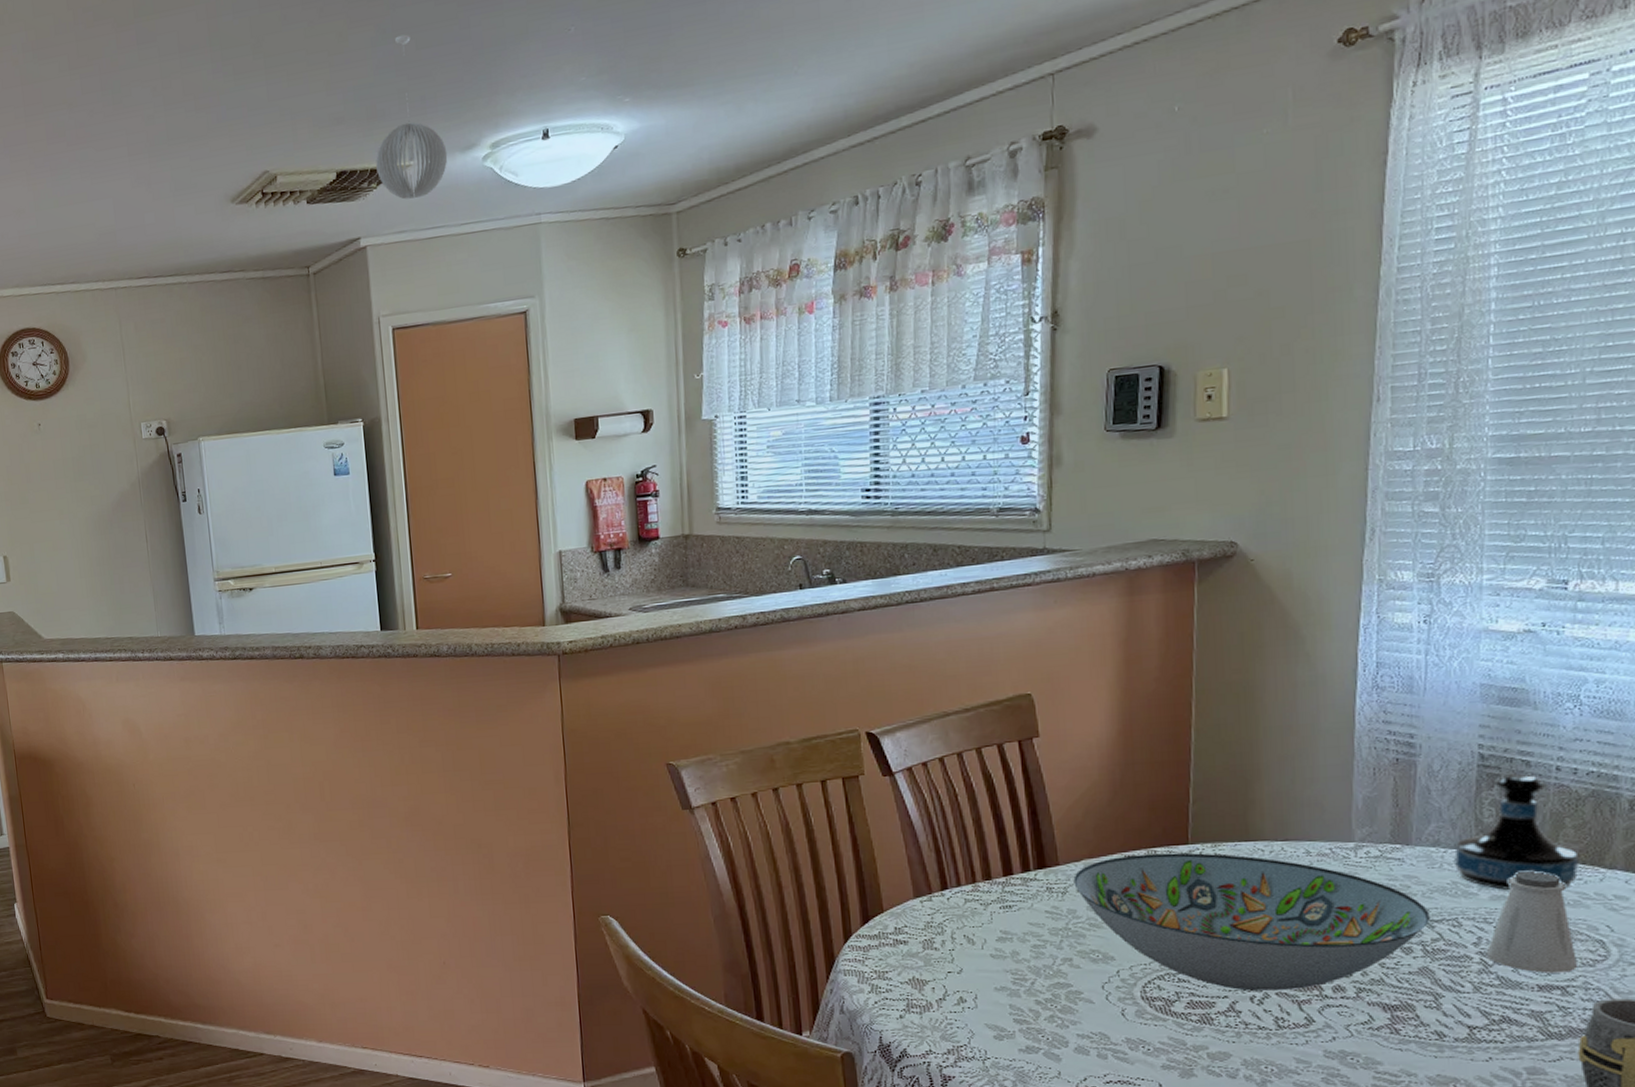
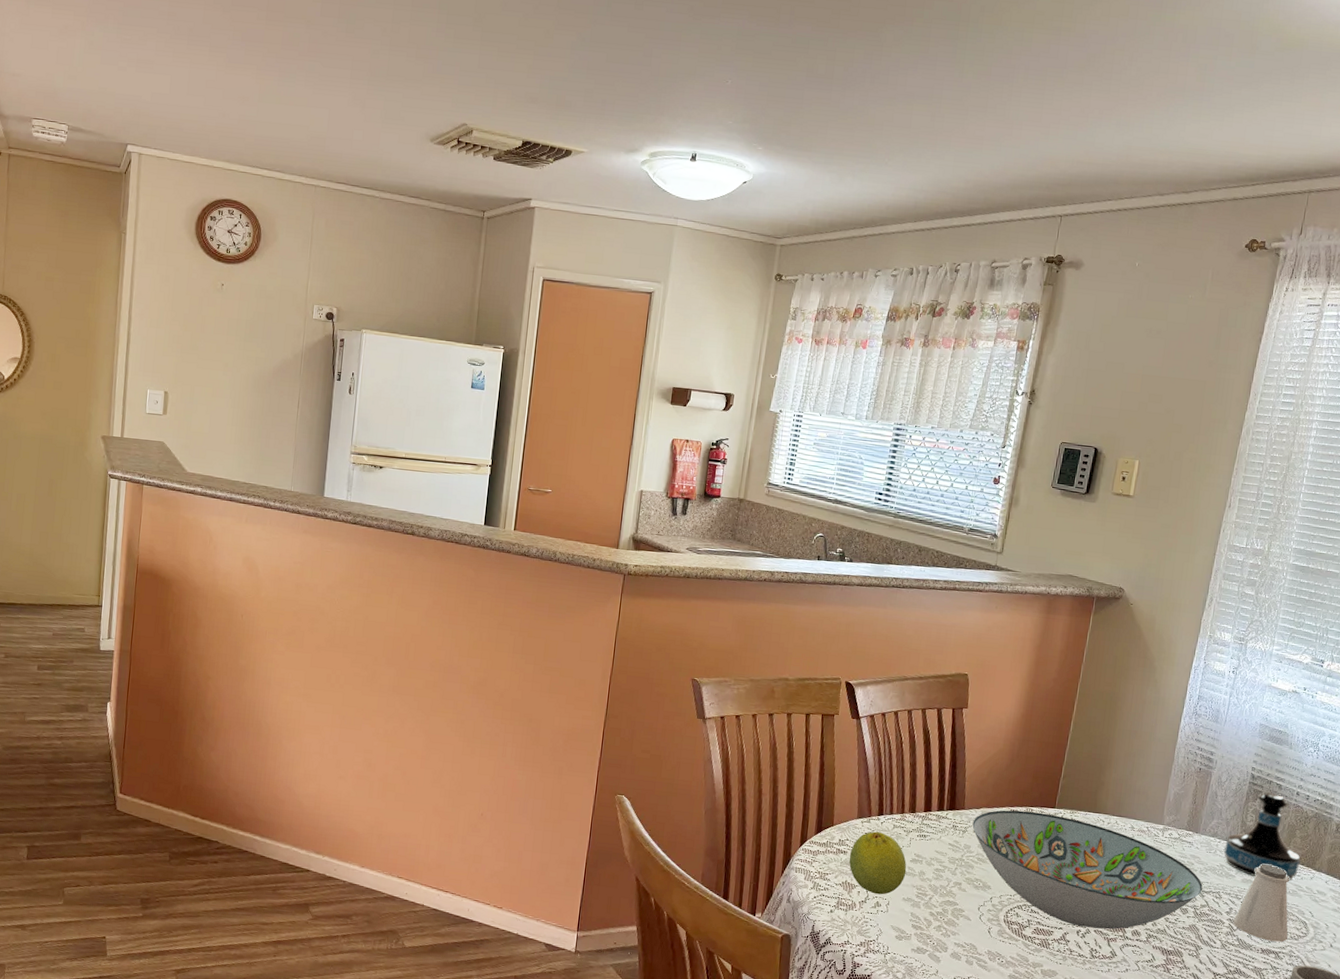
pendant light: present [376,34,448,200] -> none [555,46,615,180]
fruit: none [911,910,993,988] -> present [848,831,907,895]

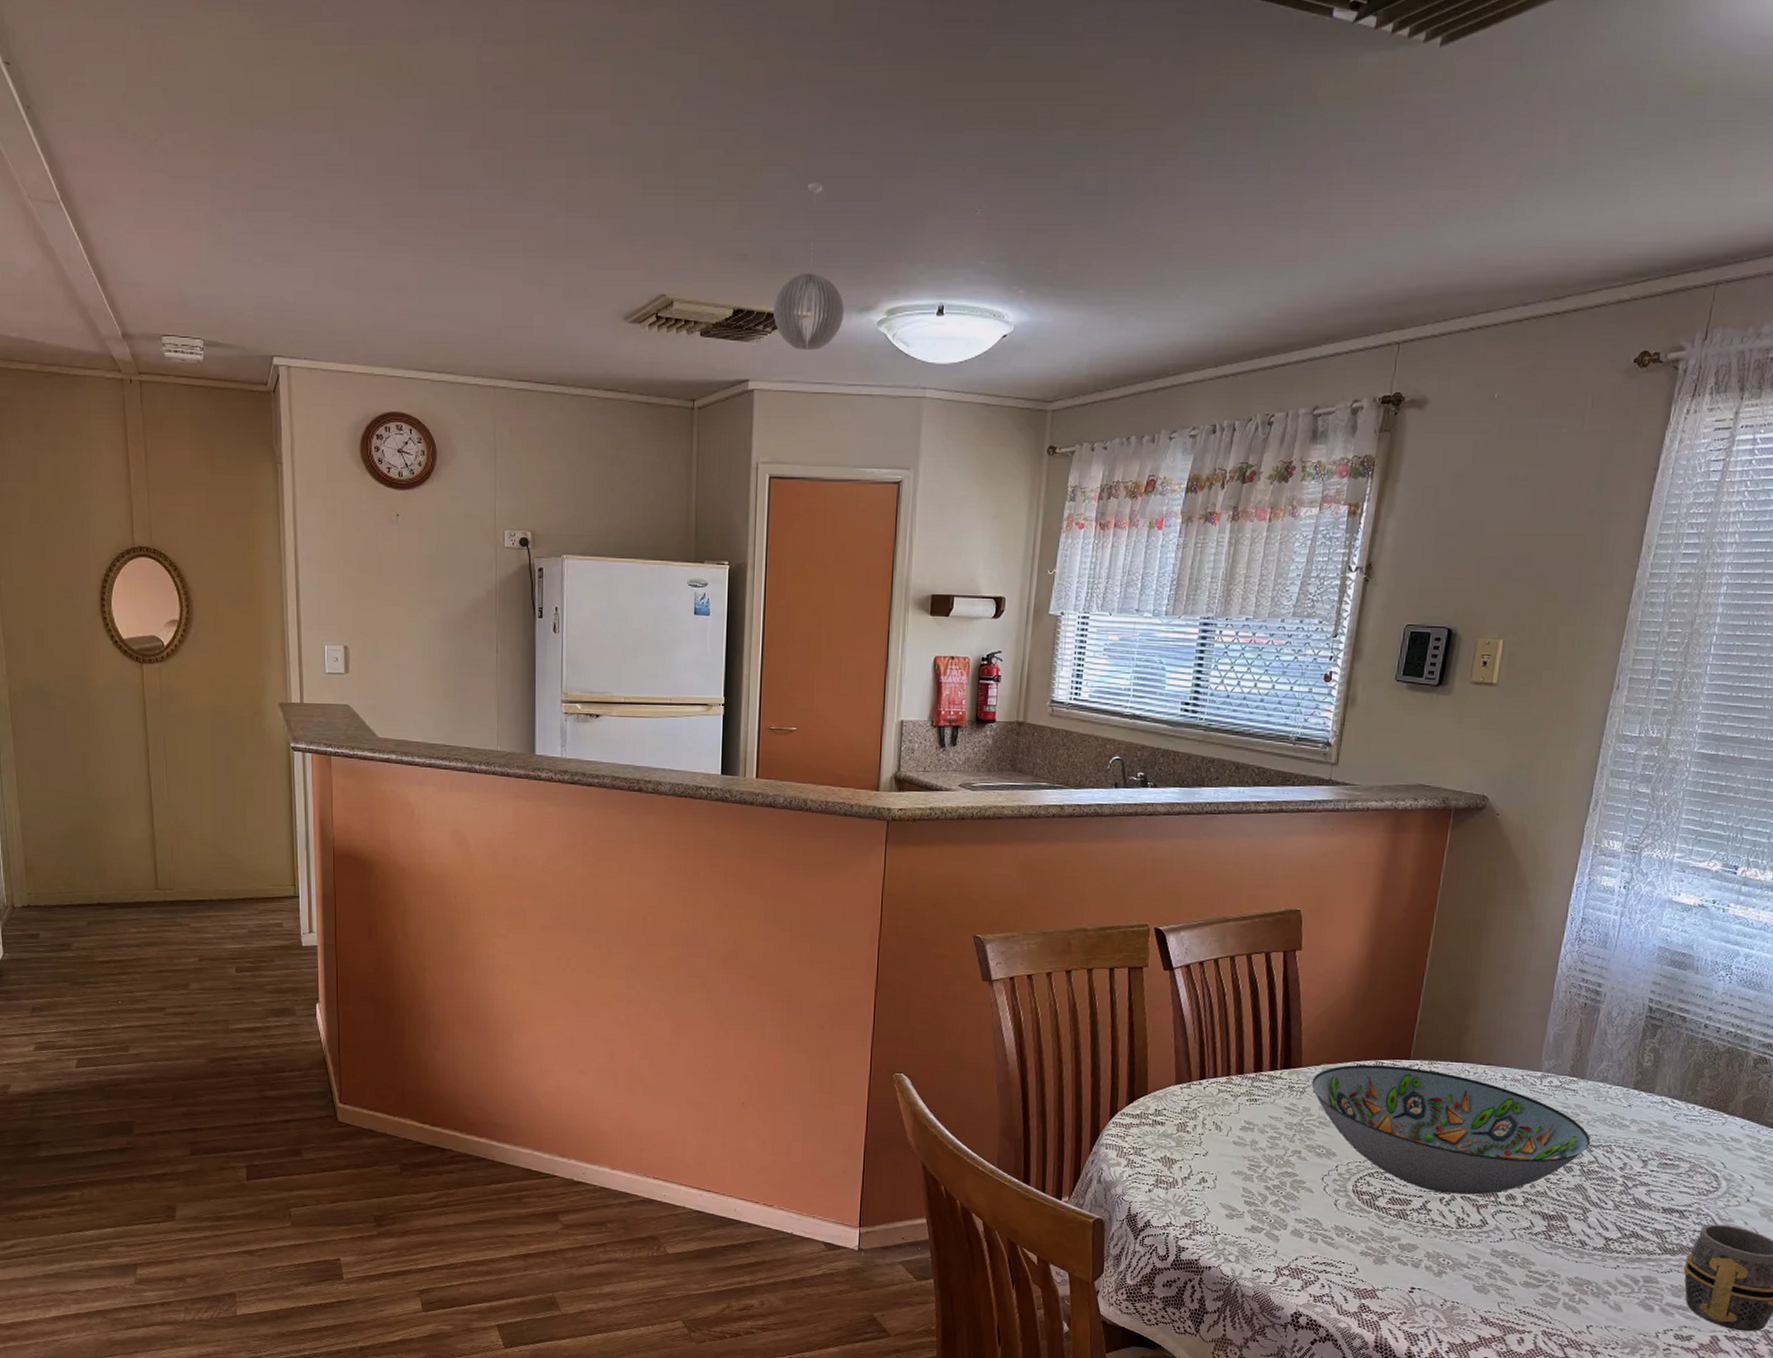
pendant light: none [555,46,615,180] -> present [773,183,845,351]
fruit: present [848,831,907,895] -> none [1167,1098,1236,1169]
tequila bottle: present [1224,792,1301,881] -> none [1616,1026,1710,1128]
saltshaker: present [1233,864,1289,943] -> none [1628,1111,1696,1199]

